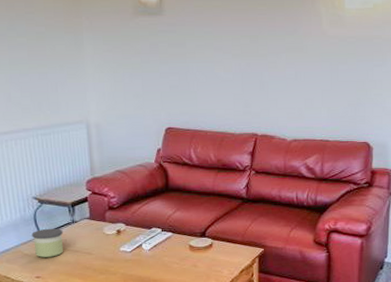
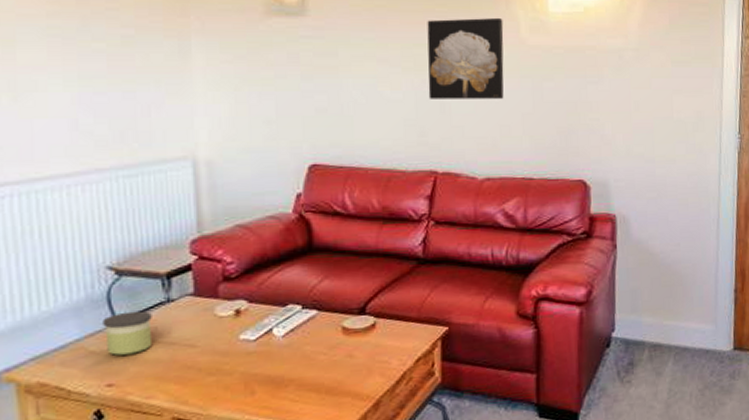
wall art: none [251,13,309,79] -> present [427,17,504,99]

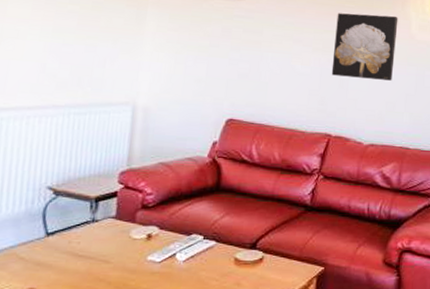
candle: present [103,310,153,356] -> none [34,226,78,264]

